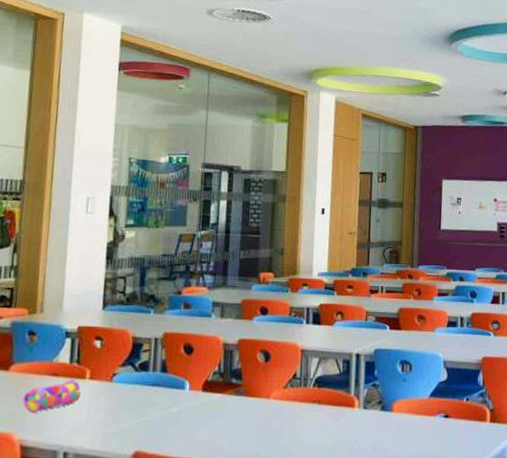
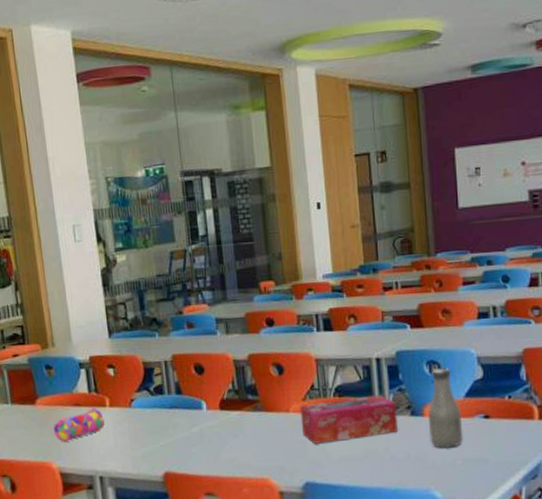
tissue box: none [279,388,369,432] -> present [300,394,398,444]
bottle: none [395,368,425,443] -> present [427,368,463,448]

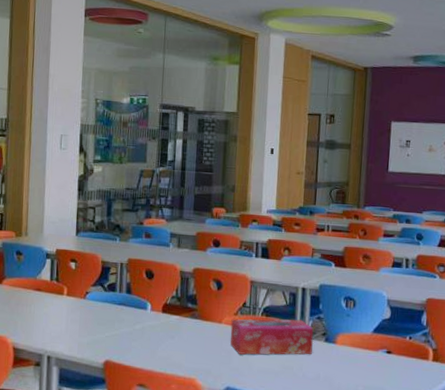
pencil case: present [53,407,105,442] -> none [13,294,60,321]
bottle: present [427,368,463,448] -> none [338,304,368,375]

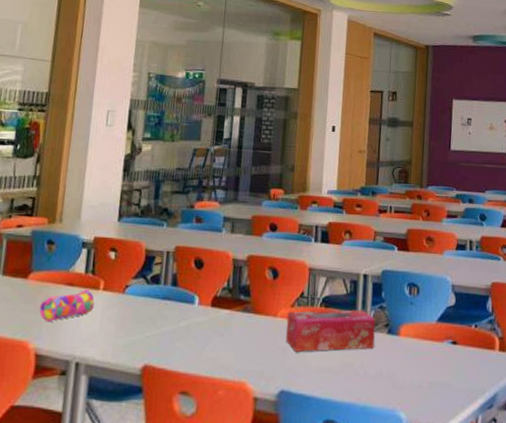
pencil case: none [13,294,60,321] -> present [39,289,95,321]

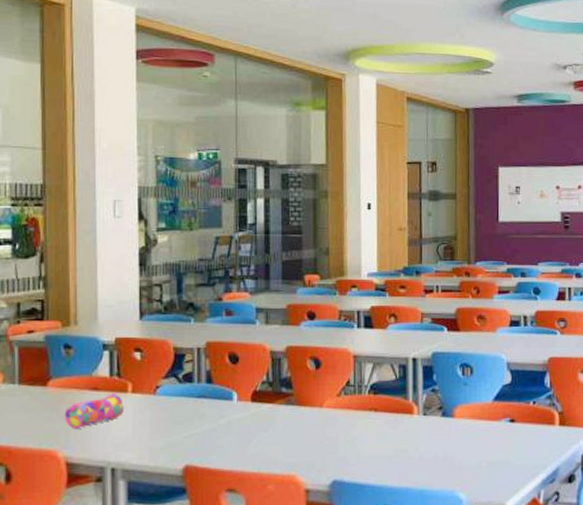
tissue box: present [285,309,376,352] -> none [333,394,429,441]

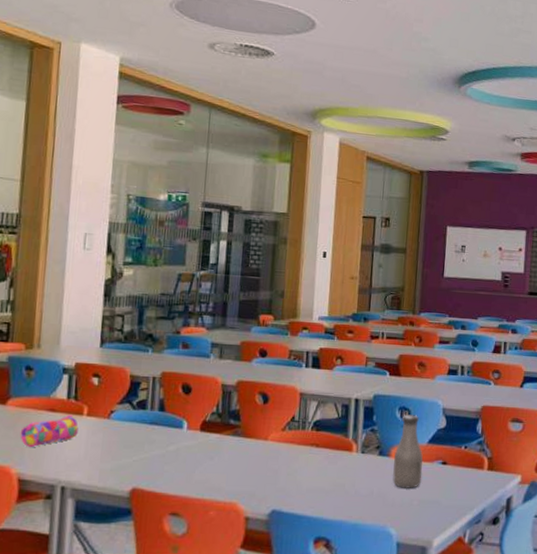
bottle: none [457,371,490,450] -> present [393,414,423,488]

